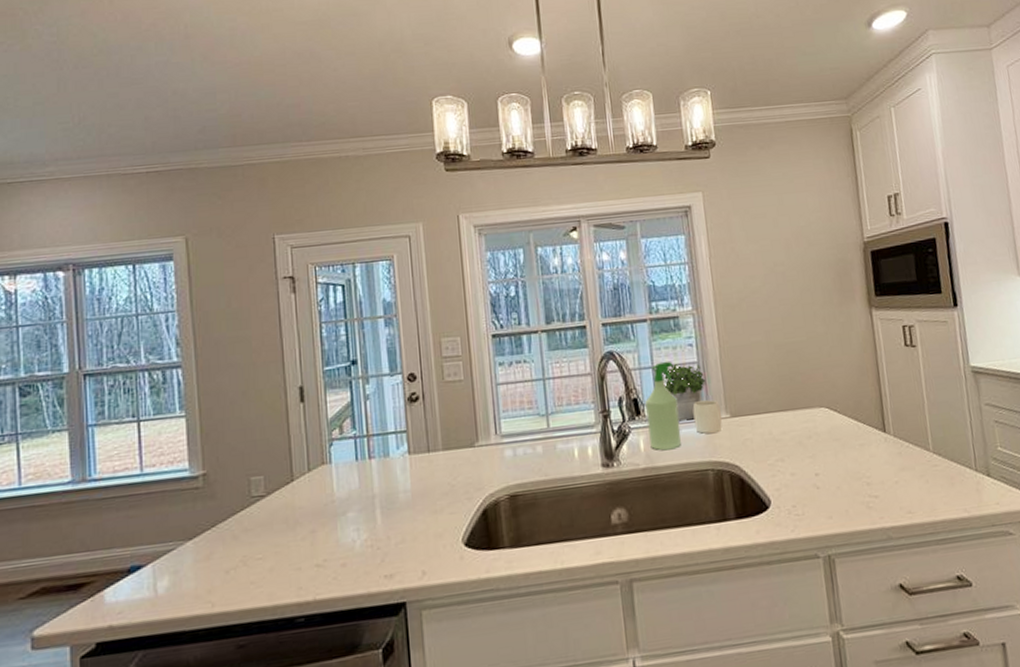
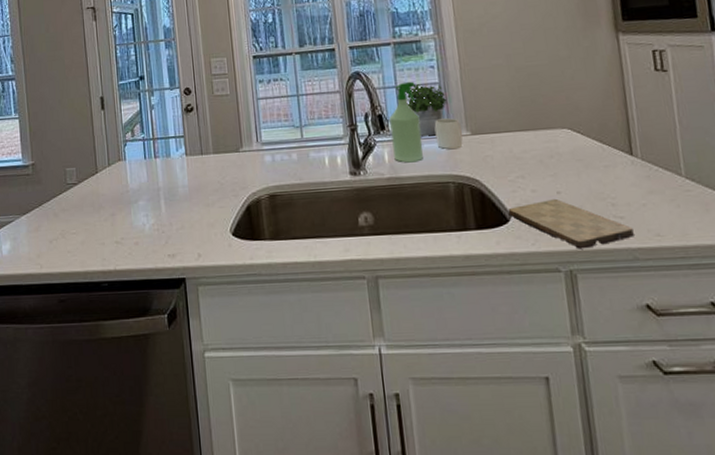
cutting board: none [767,481,888,533] -> present [508,198,634,249]

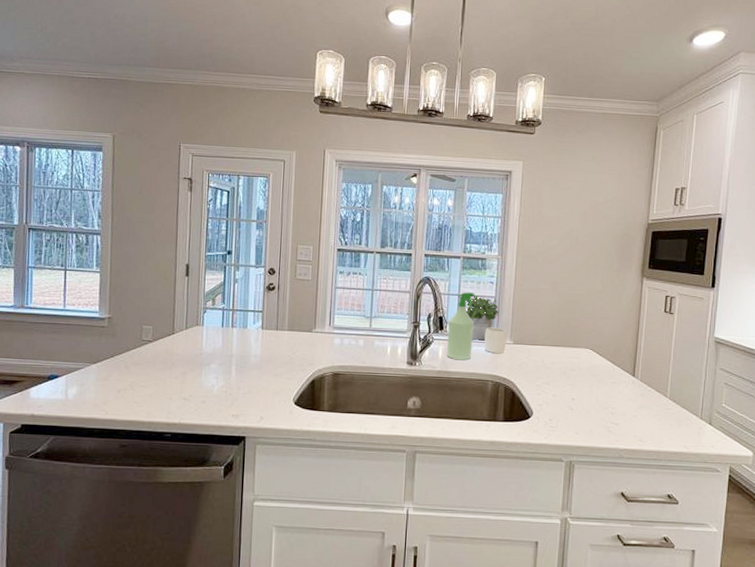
cutting board: present [508,198,634,249] -> none [531,403,623,446]

